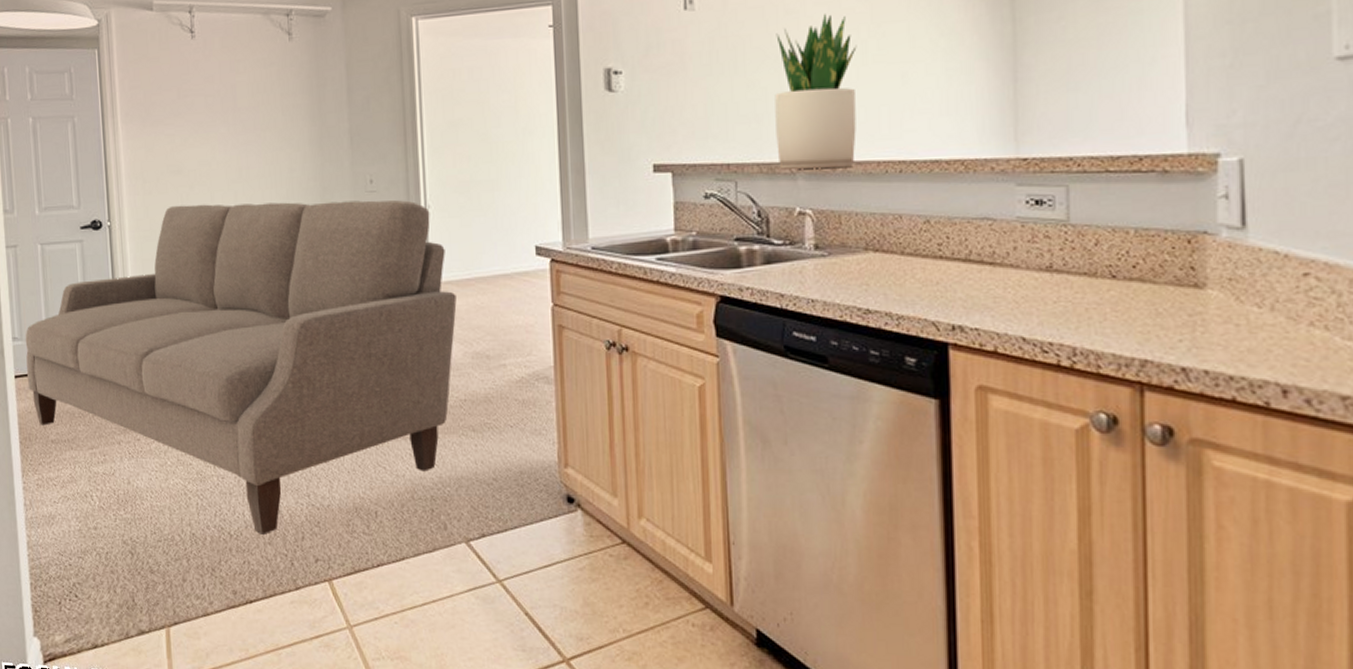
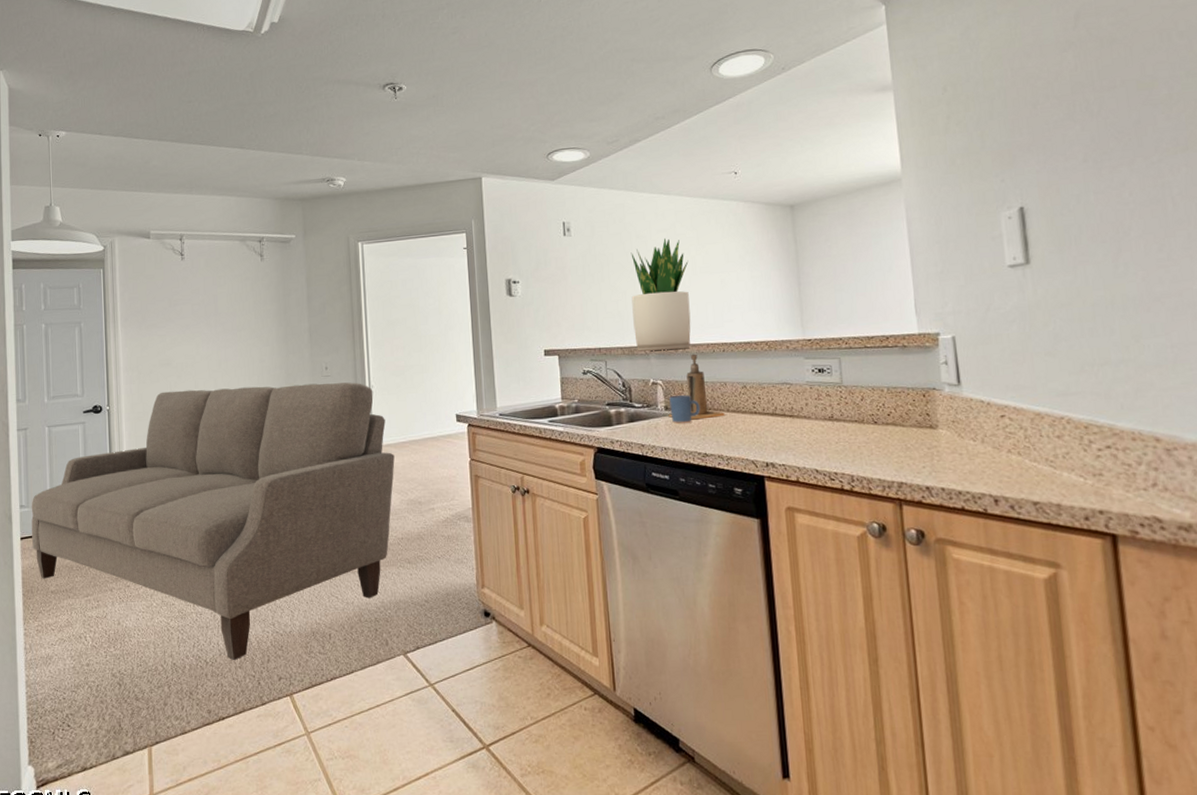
soap dispenser: none [818,174,898,264] -> present [668,354,725,420]
mug: none [821,229,864,268] -> present [669,394,701,424]

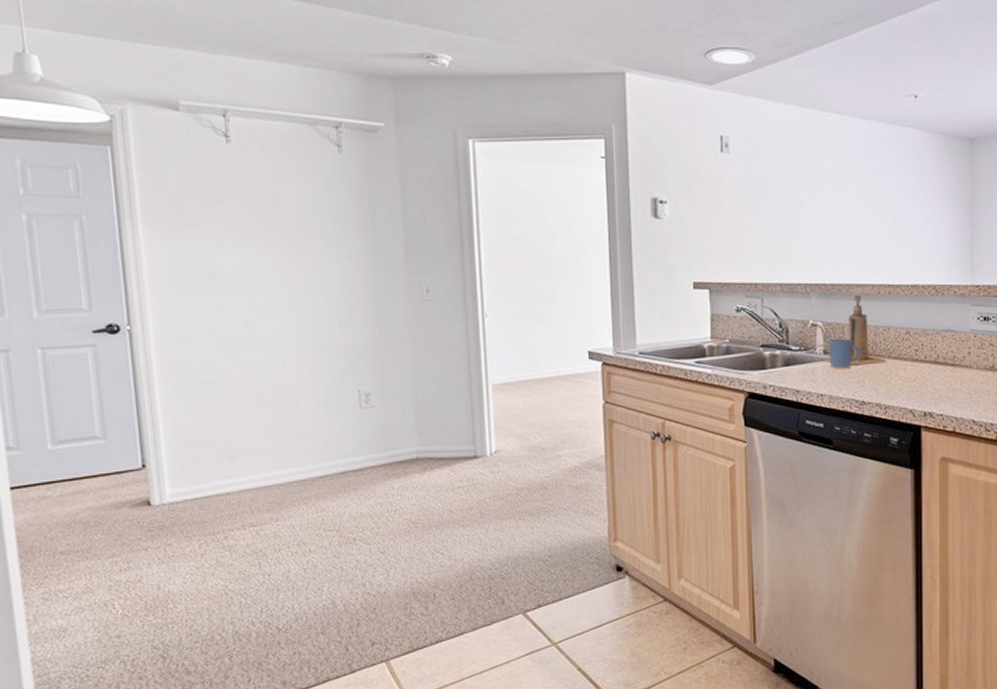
sofa: present [31,382,395,660] -> none [22,308,514,625]
planter: present [631,238,691,352] -> none [794,164,859,290]

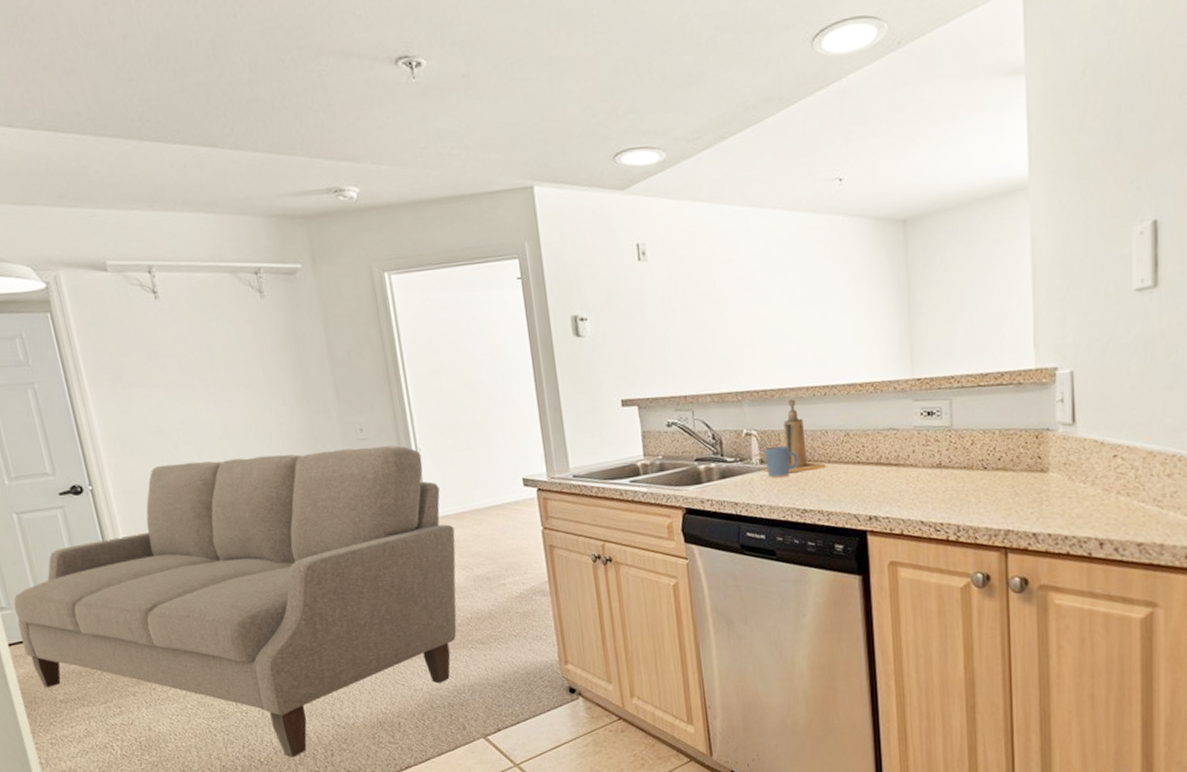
sofa: none [22,308,514,625] -> present [13,445,457,757]

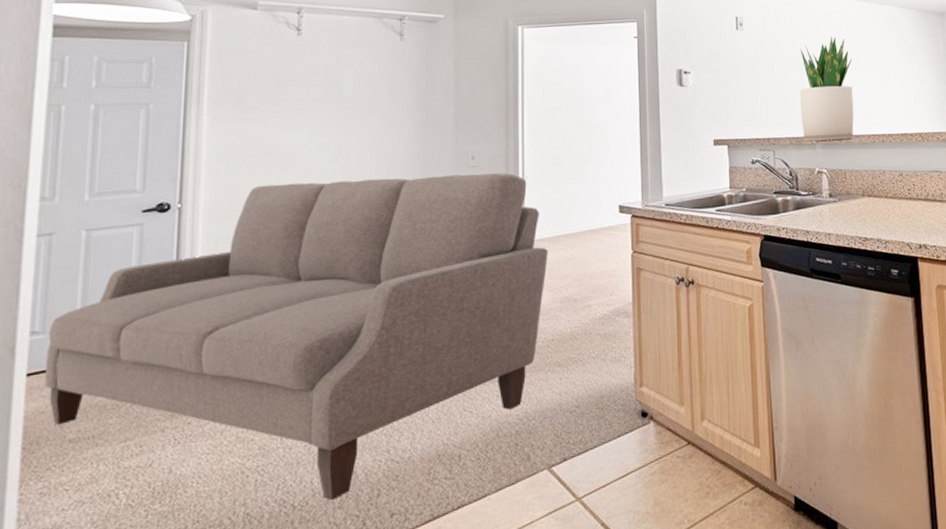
planter: none [718,263,789,399] -> present [800,37,854,142]
soap dispenser: present [763,399,826,474] -> none [832,144,884,206]
mug: present [765,445,799,478] -> none [833,182,862,210]

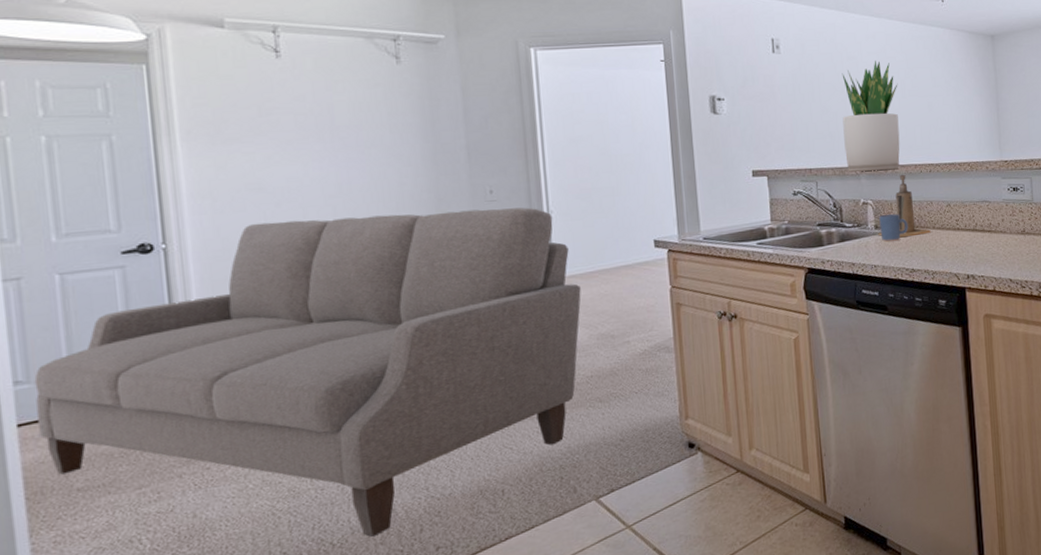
soap dispenser: none [832,144,884,206] -> present [878,174,931,238]
mug: none [833,182,862,210] -> present [879,213,909,242]

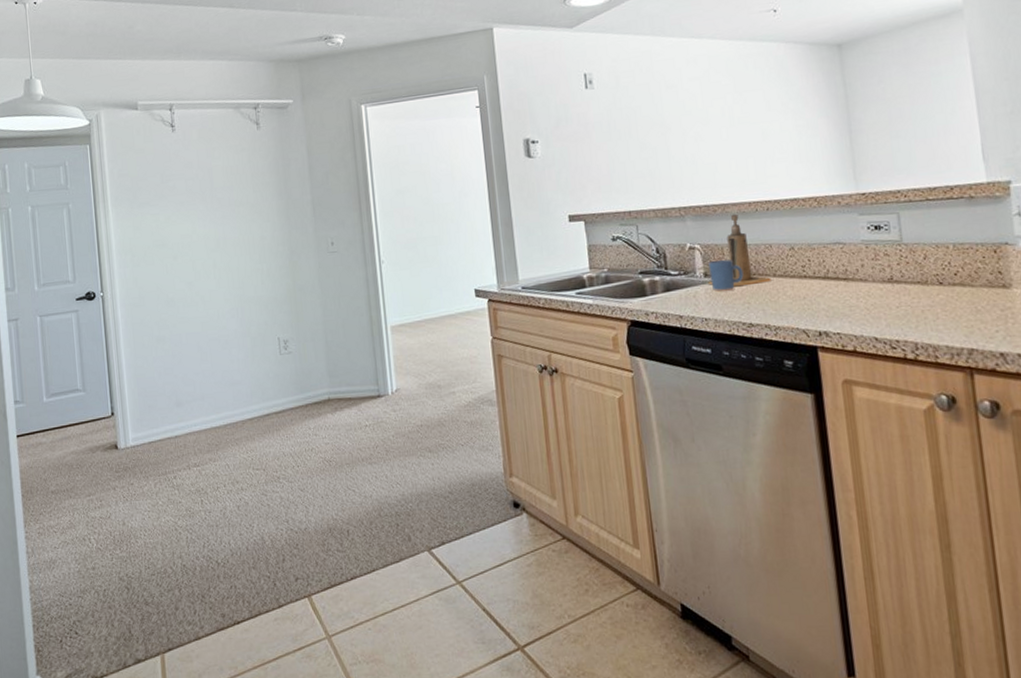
sofa: present [34,207,581,537] -> none [26,257,411,560]
planter: present [842,61,900,172] -> none [660,87,731,214]

